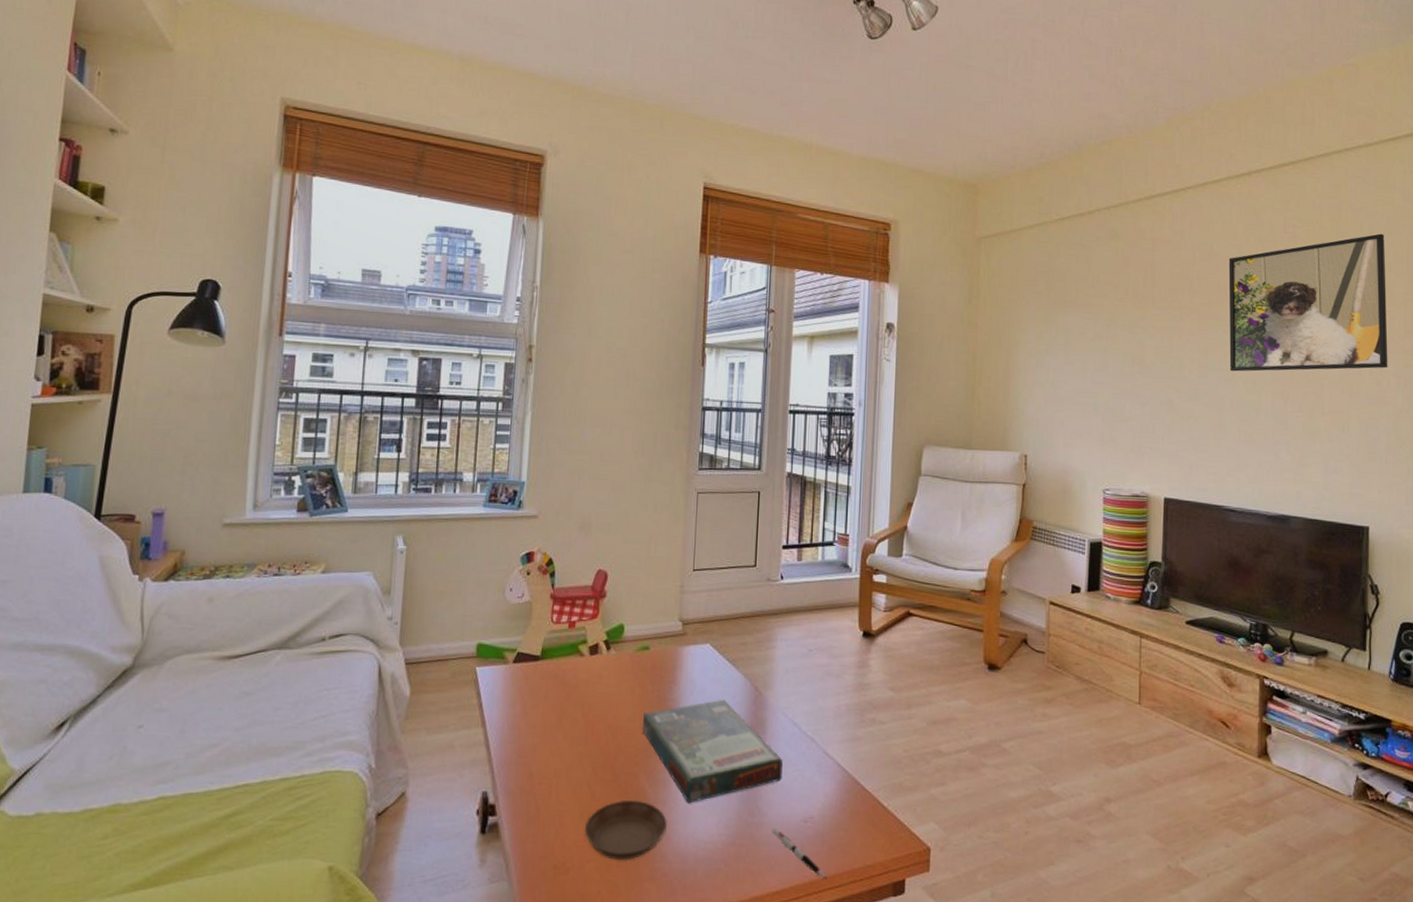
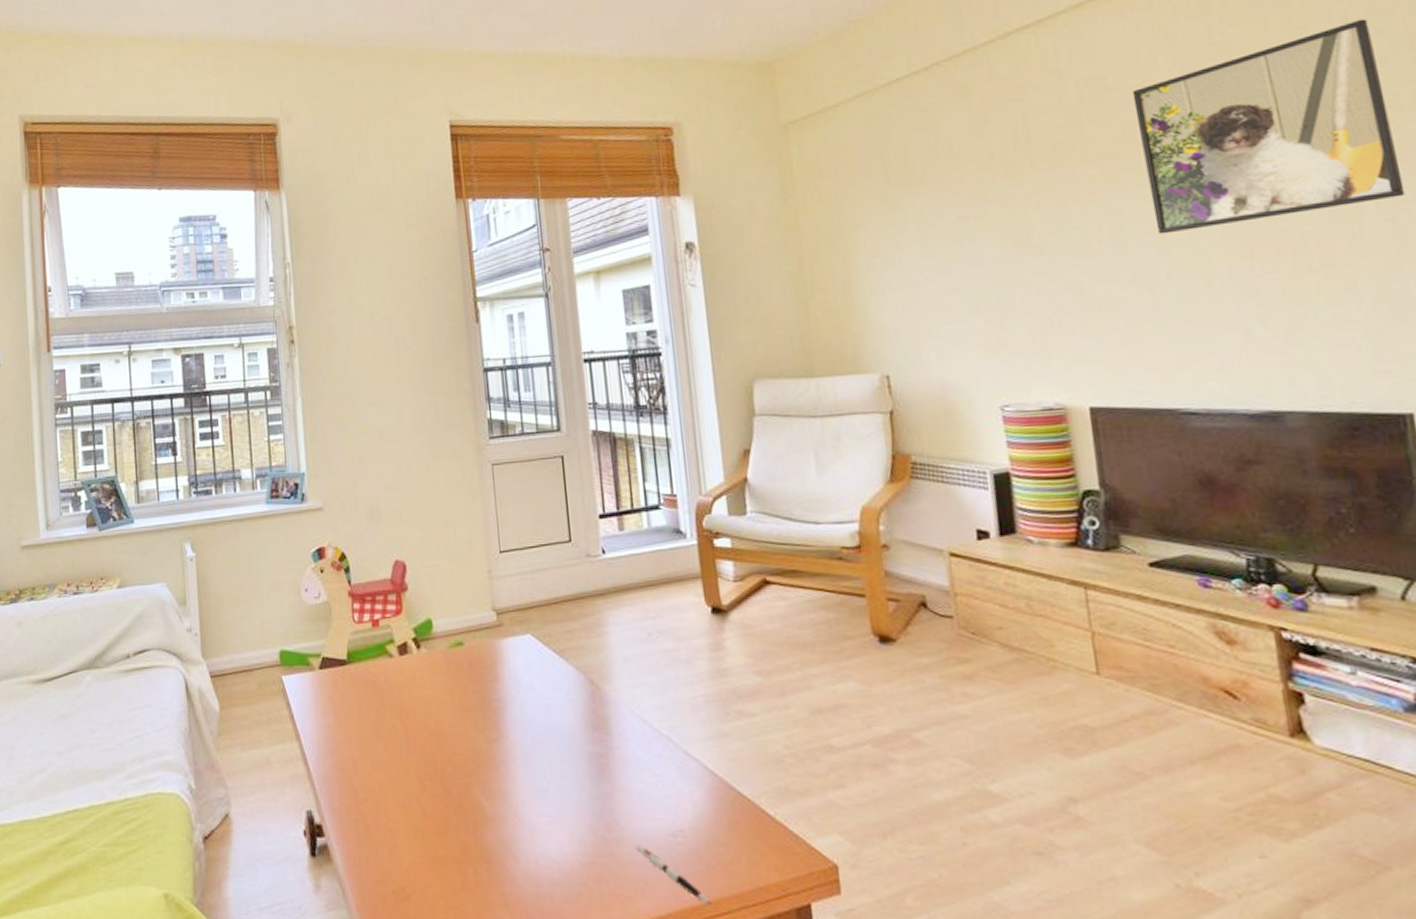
saucer: present [584,799,667,861] -> none [420,815,512,885]
board game: present [642,699,783,804] -> none [466,696,638,818]

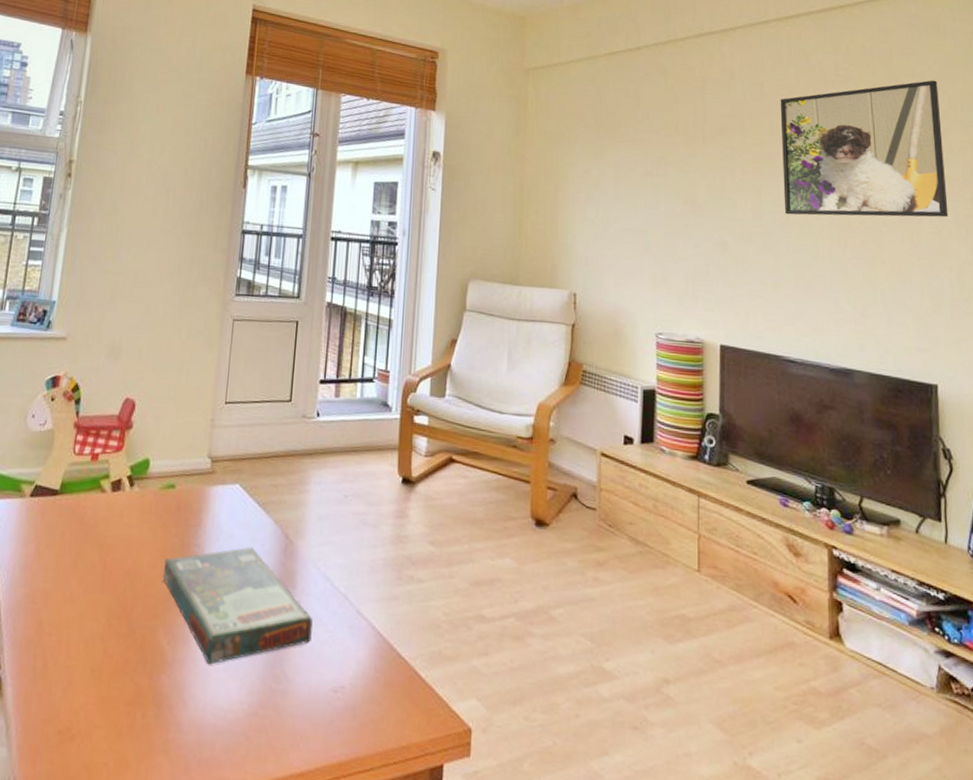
board game: none [466,696,638,818] -> present [163,546,313,665]
pen: present [635,843,712,904] -> none [298,697,358,760]

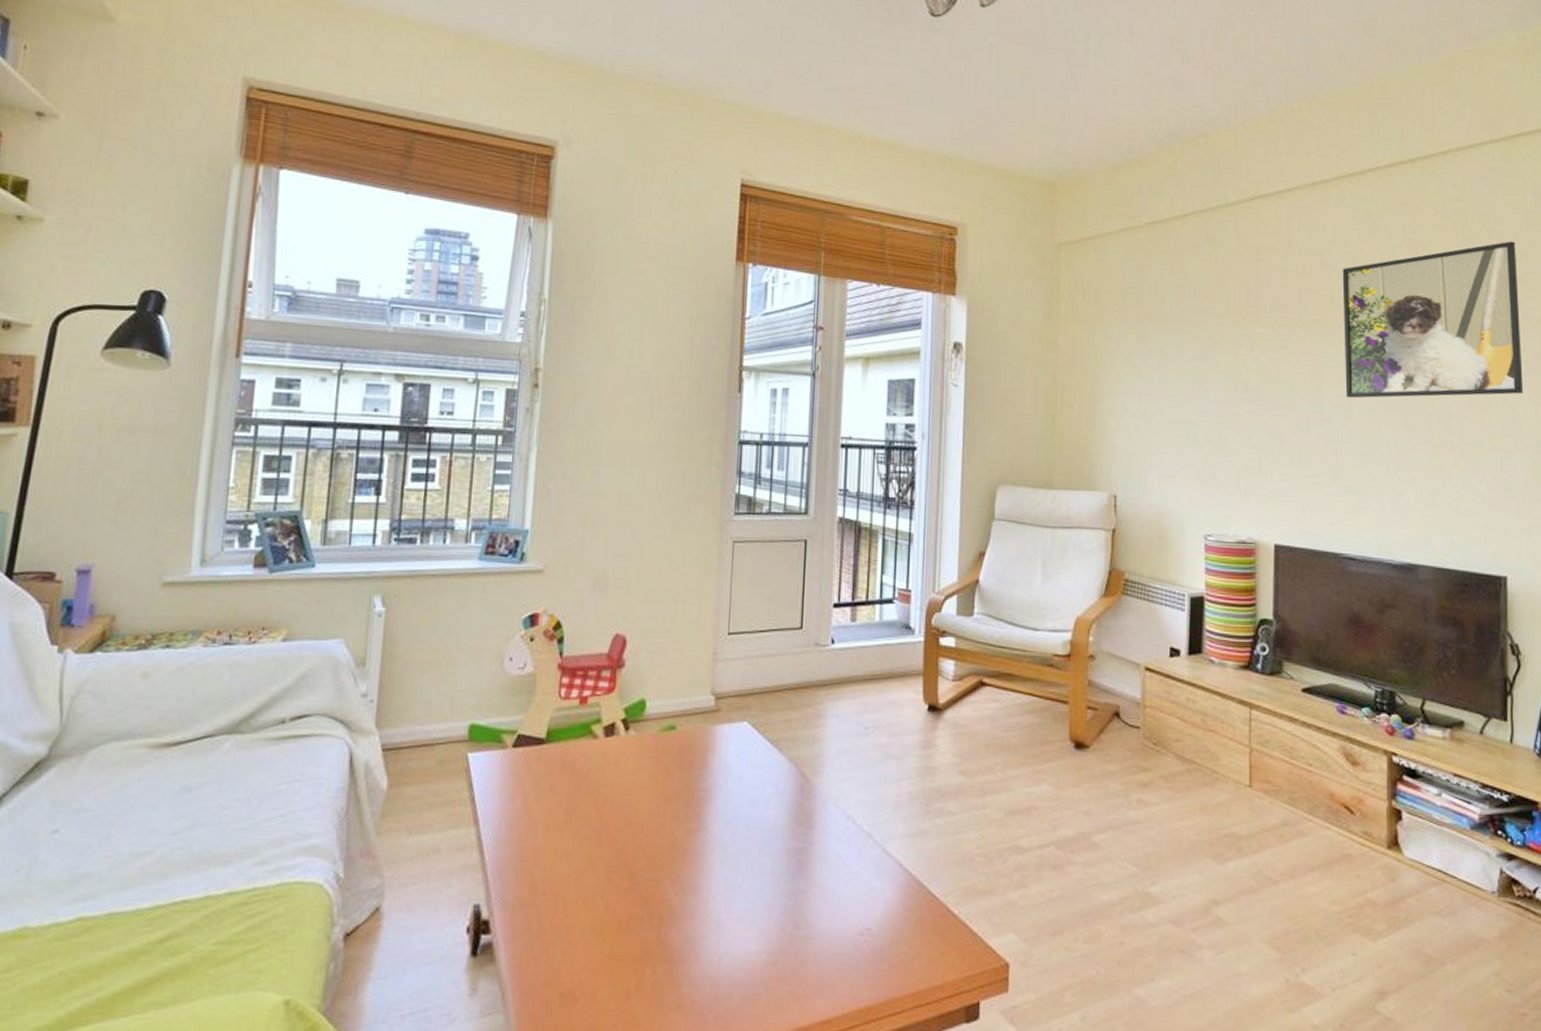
board game: present [163,546,313,665] -> none [667,788,834,915]

